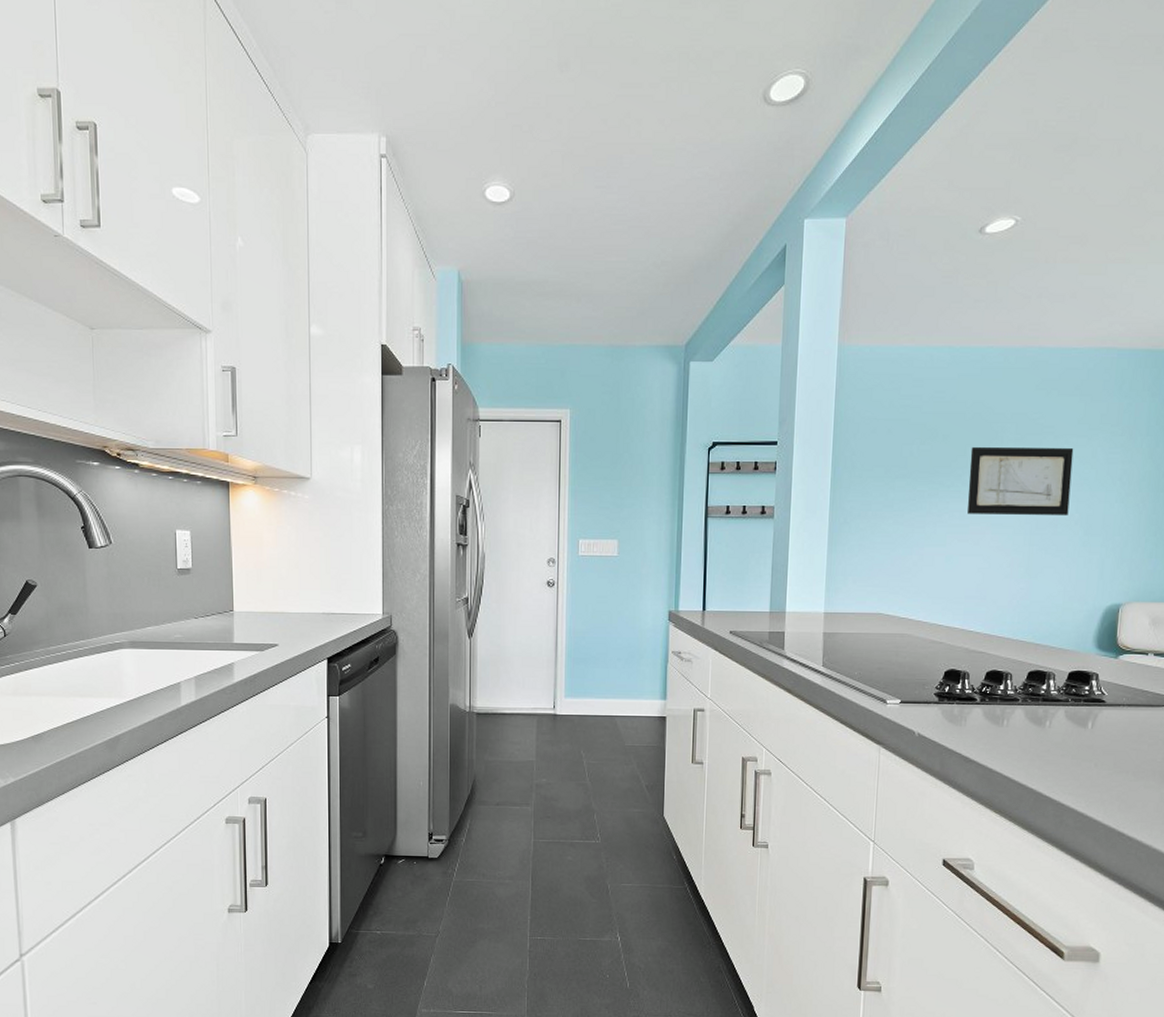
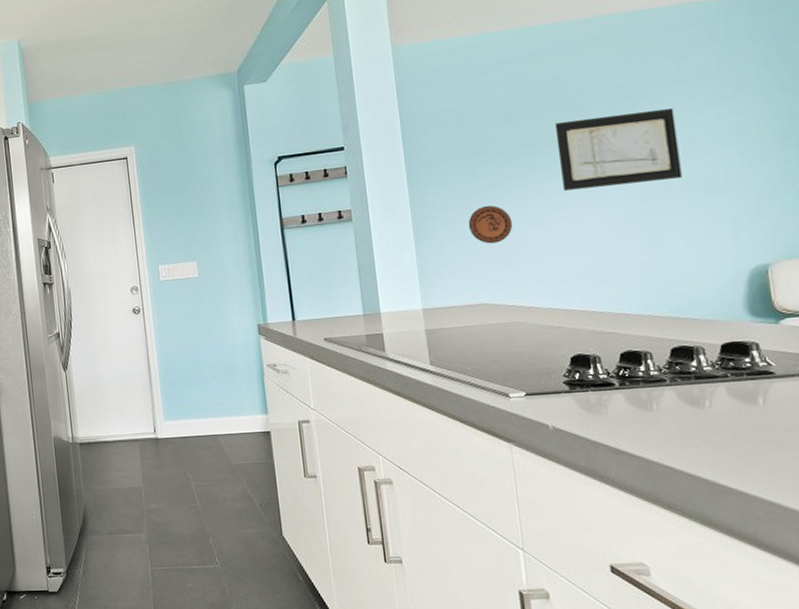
decorative plate: none [878,519,918,557] -> present [468,205,513,244]

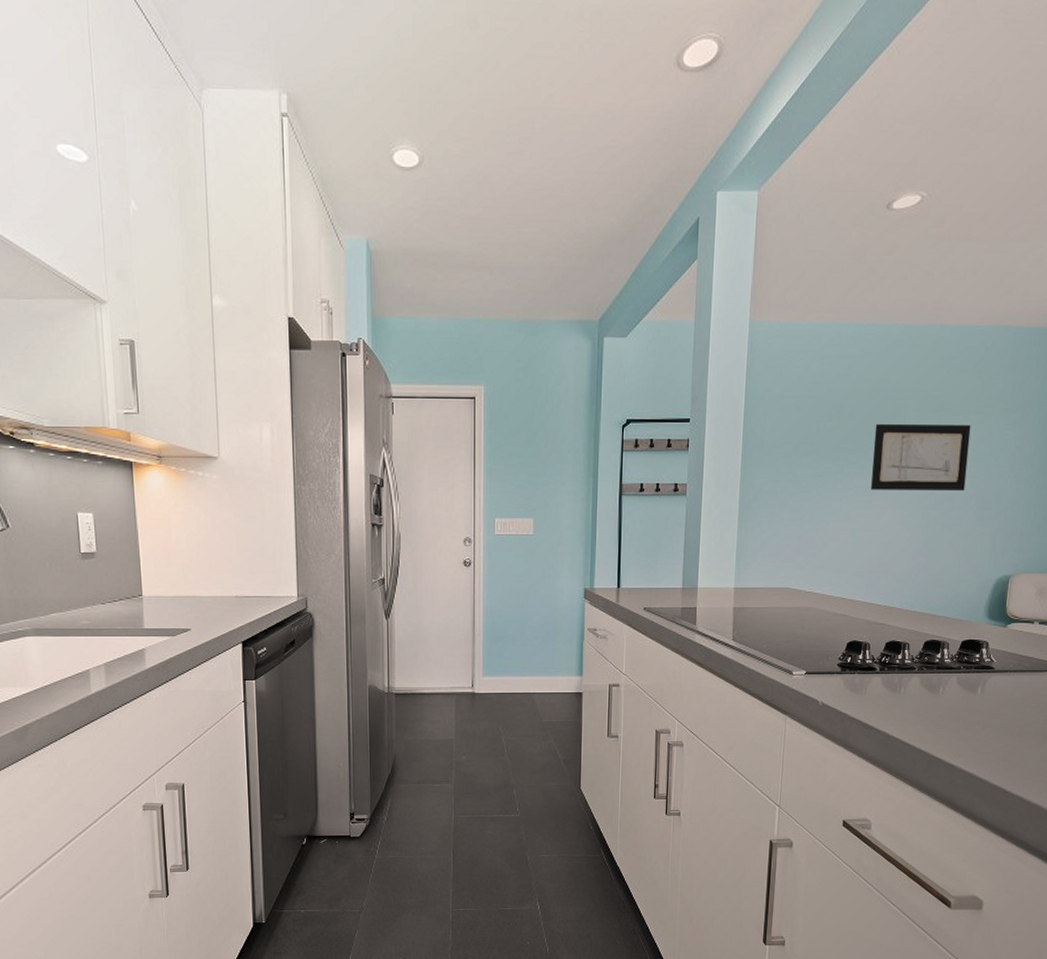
decorative plate: present [468,205,513,244] -> none [786,495,824,532]

